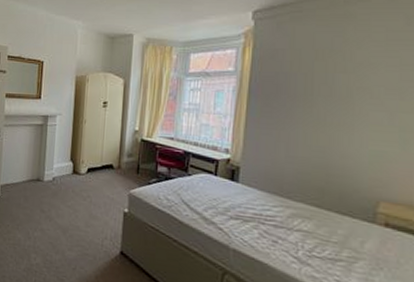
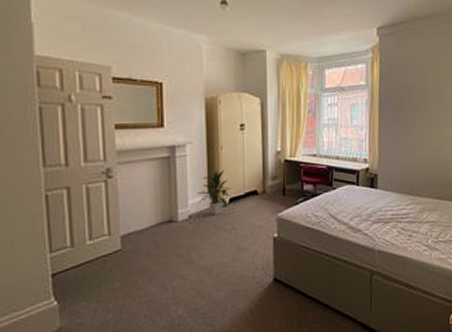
indoor plant: none [61,141,90,182] -> present [197,169,231,216]

